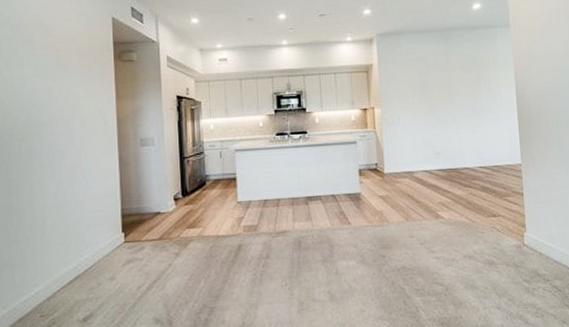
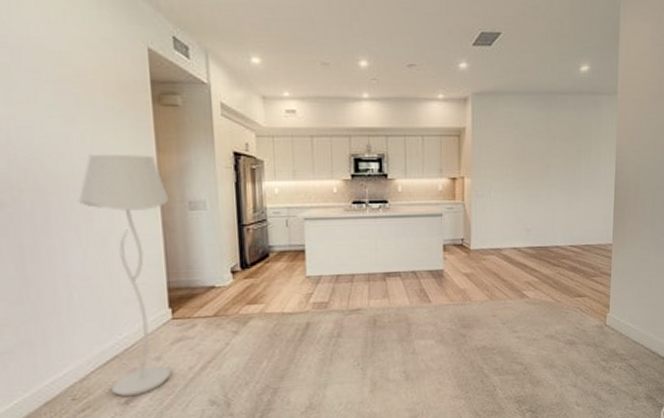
floor lamp: none [54,102,125,315] -> present [77,153,172,397]

